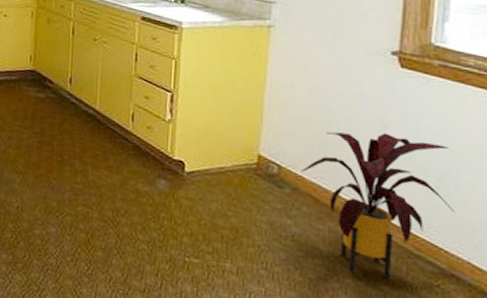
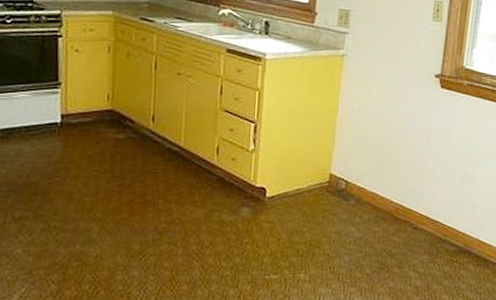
house plant: present [301,131,455,279] -> none [364,144,471,262]

